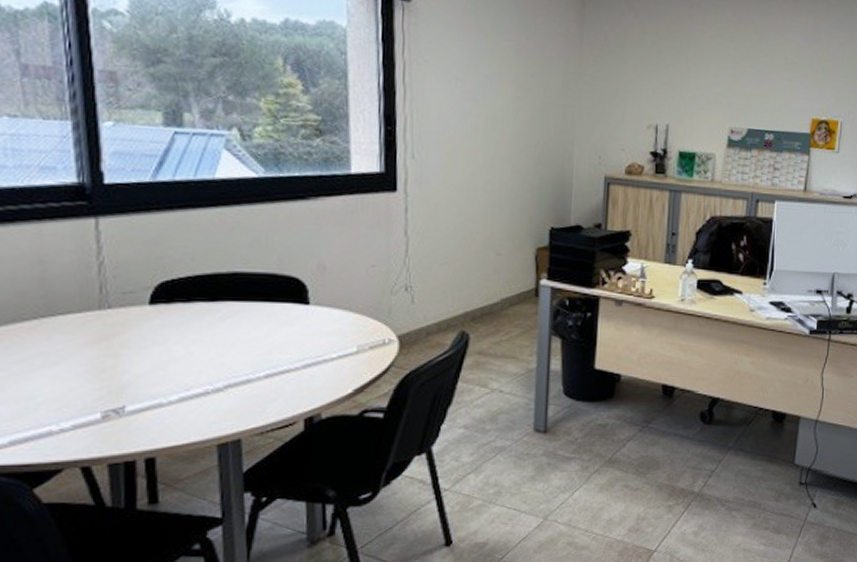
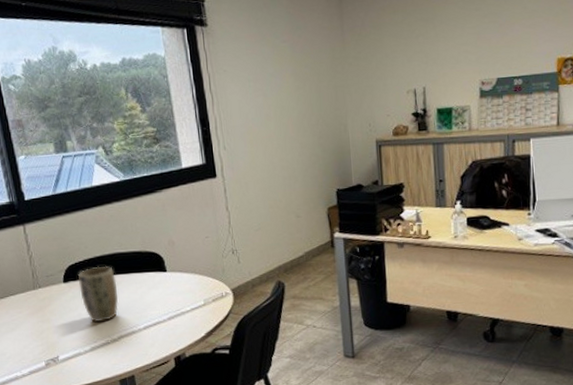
plant pot: none [174,287,233,362] -> present [78,265,118,322]

